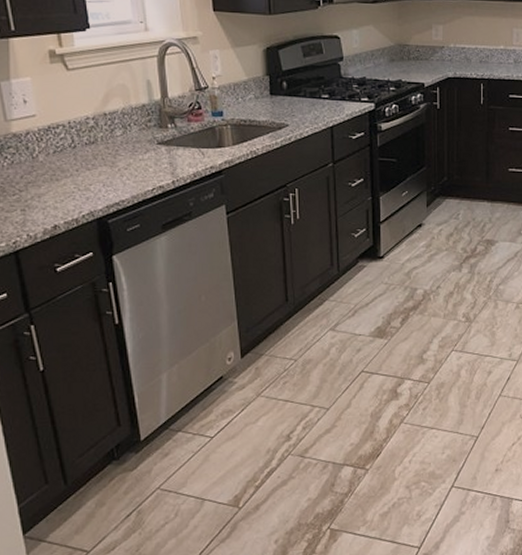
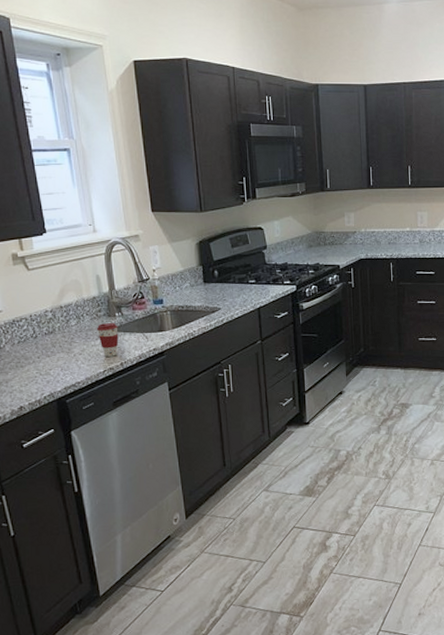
coffee cup: none [145,135,171,173] -> present [96,323,119,357]

